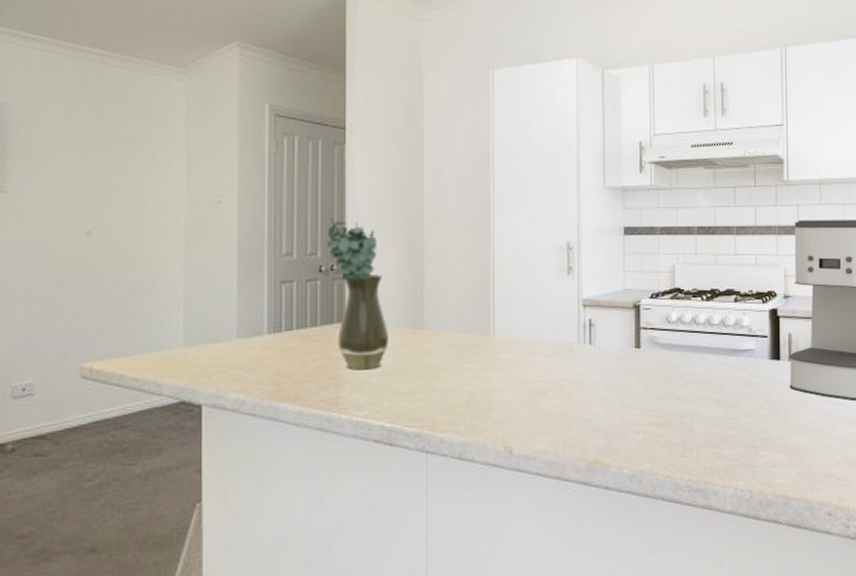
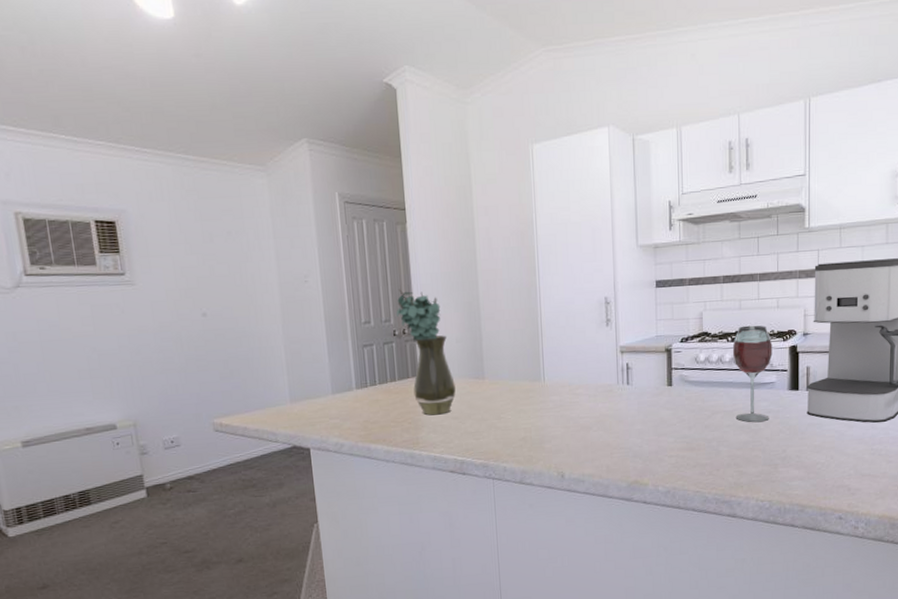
wineglass: none [707,283,751,396] -> present [732,325,773,423]

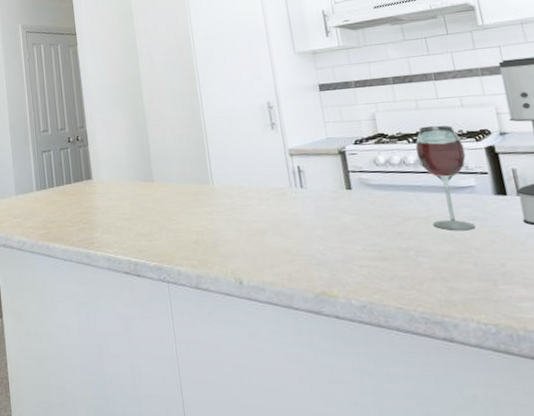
vase: present [396,289,456,416] -> none [70,101,127,216]

